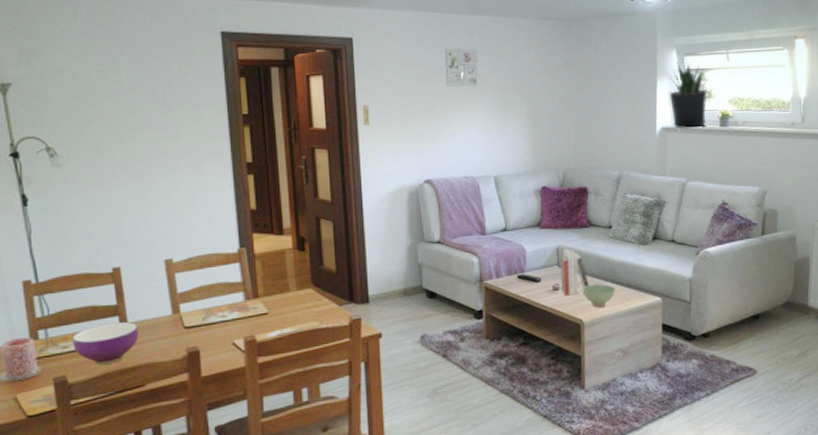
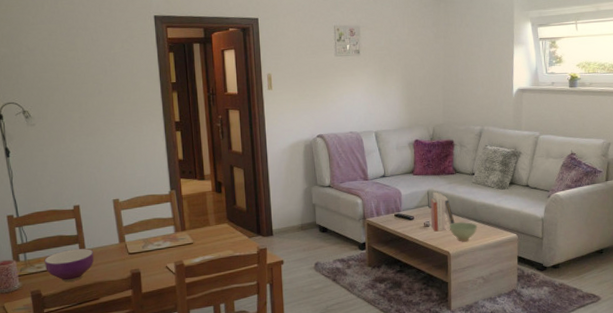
planter: present [669,62,707,130] -> none [524,32,558,91]

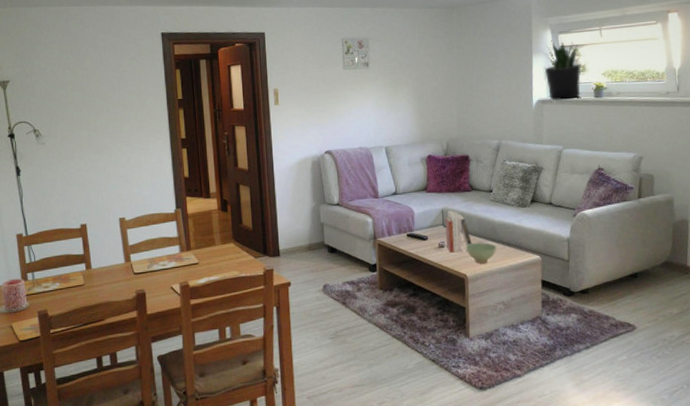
bowl: present [44,248,94,283] -> none [51,267,100,303]
planter: none [524,32,558,91] -> present [544,40,581,102]

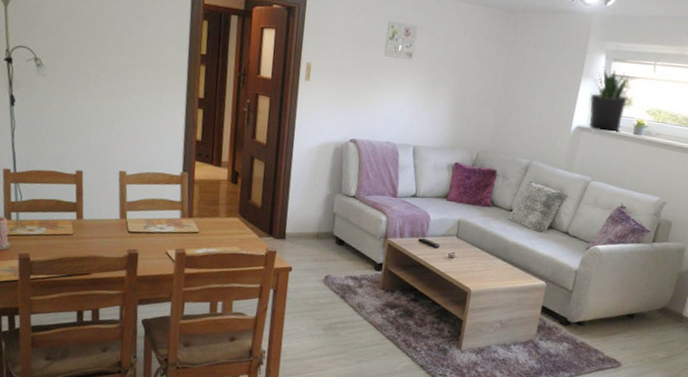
books: present [445,210,472,253] -> none [456,222,482,266]
bowl: present [465,243,497,264] -> none [474,259,506,281]

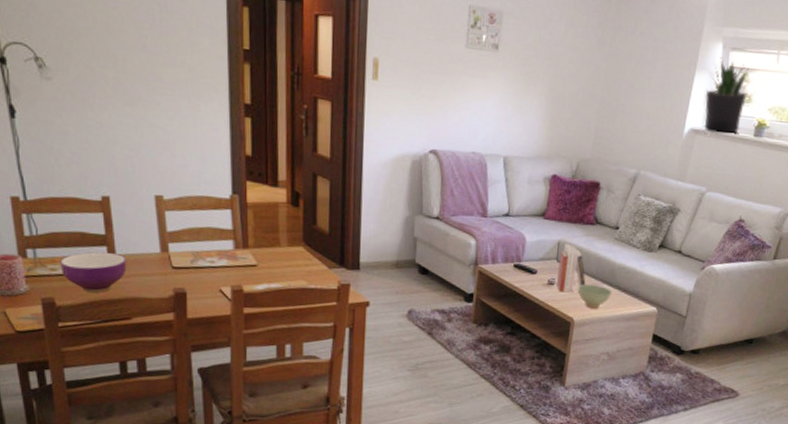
bowl: none [37,216,92,251] -> present [60,251,127,293]
books: none [456,222,482,266] -> present [557,243,586,293]
bowl: none [474,259,506,281] -> present [577,284,612,309]

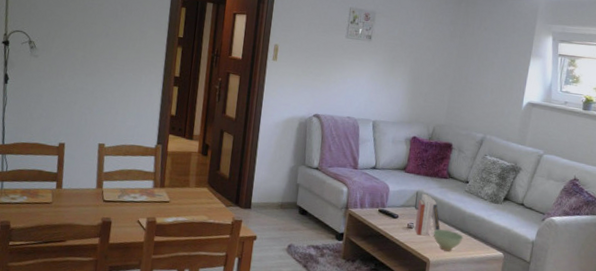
bowl: present [60,251,127,293] -> none [19,186,70,219]
planter: present [705,56,749,135] -> none [539,46,576,108]

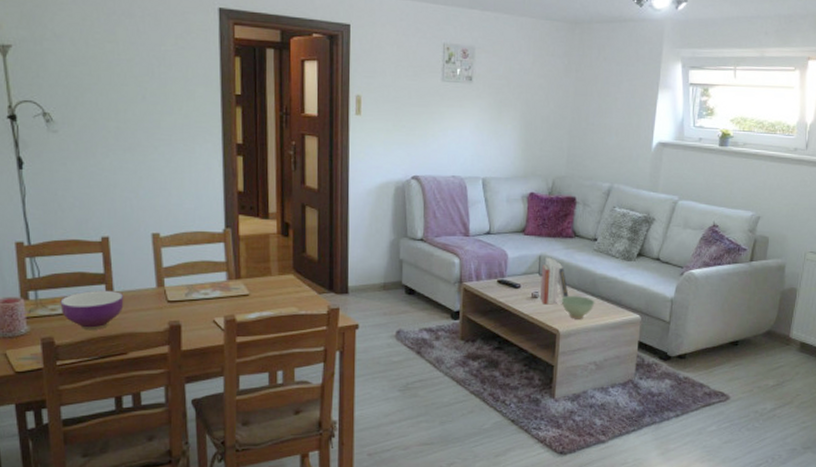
bowl: none [19,186,70,219] -> present [60,290,124,331]

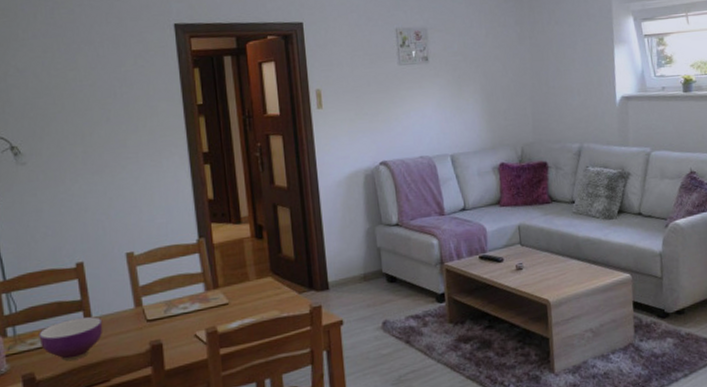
books: present [540,257,569,305] -> none [522,225,554,276]
bowl: present [561,296,595,319] -> none [546,262,582,287]

